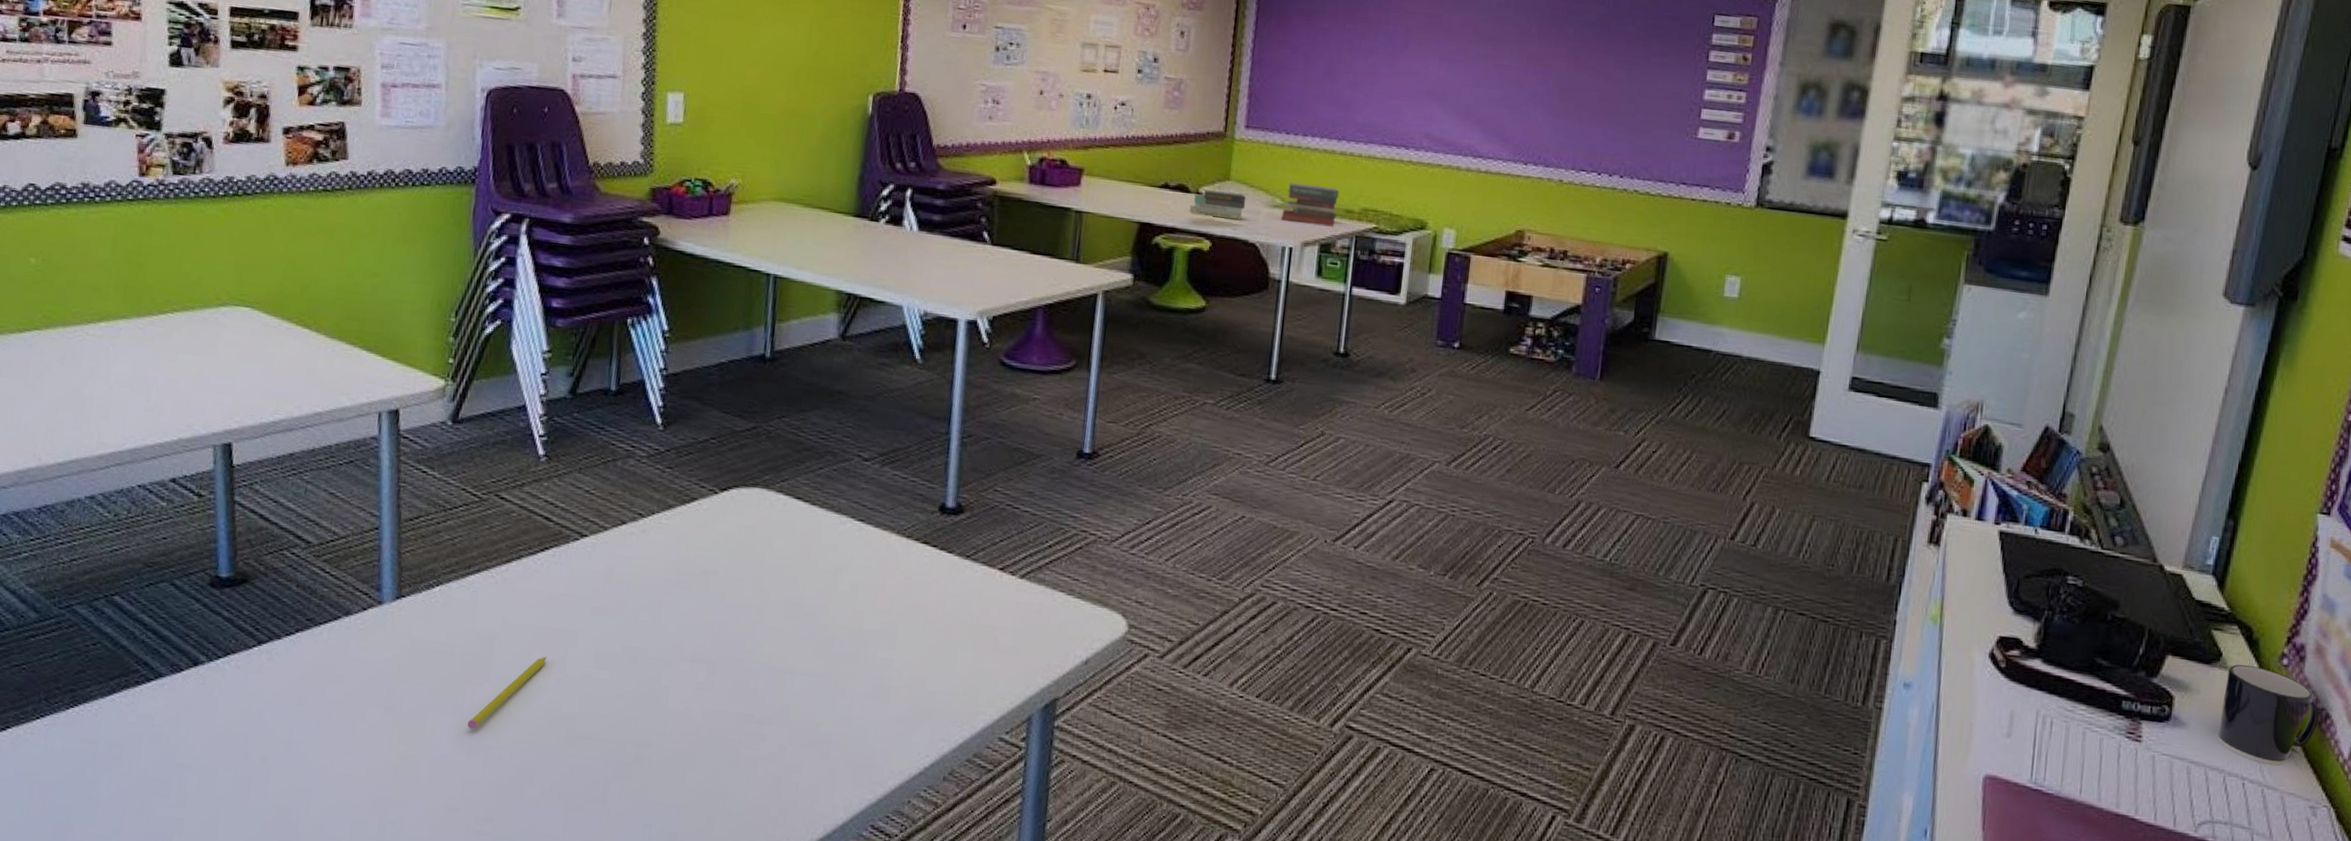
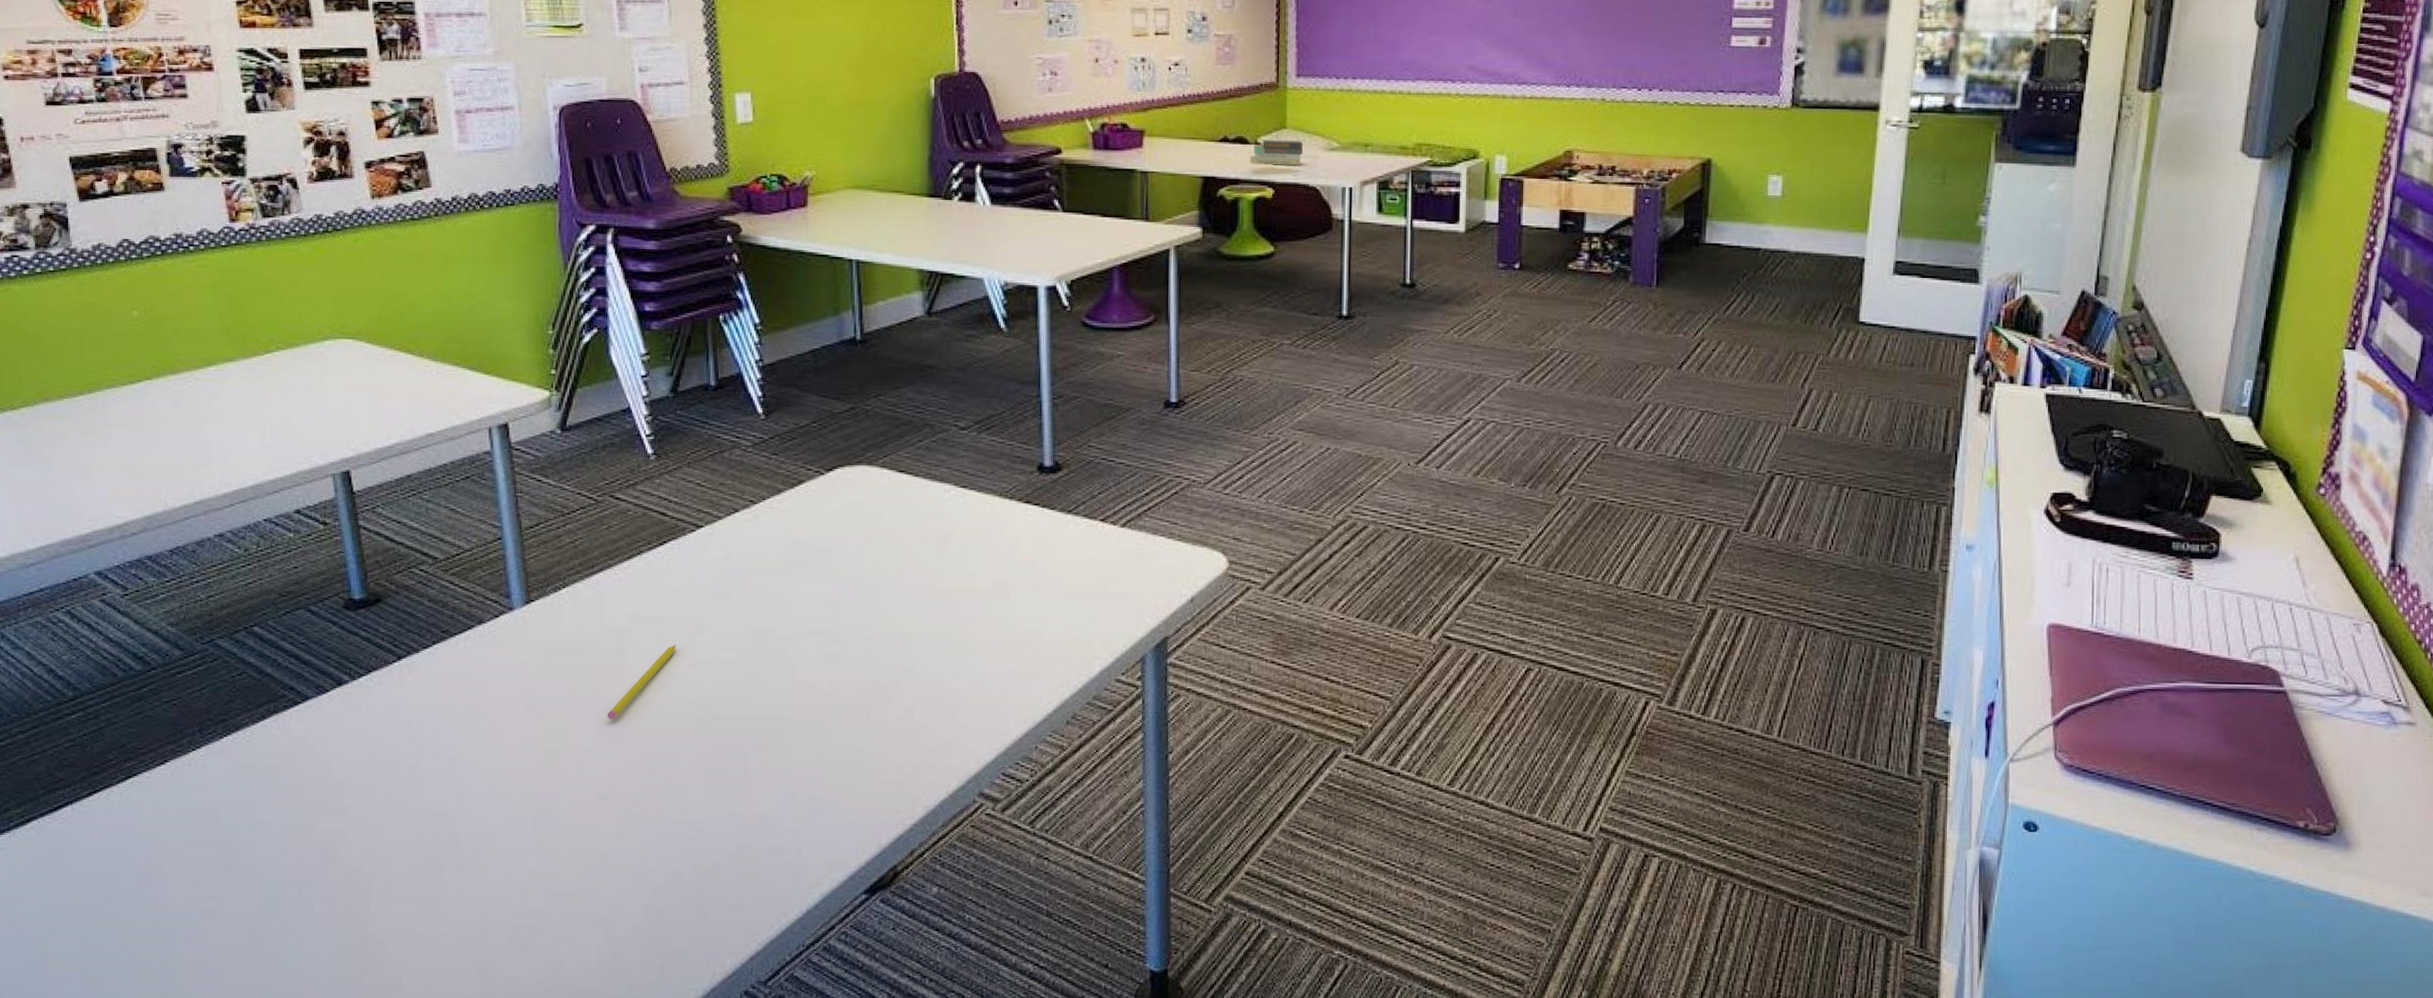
books: present [1282,183,1340,228] -> none [1339,125,1393,165]
mug: present [2217,664,2320,767] -> none [2263,497,2358,590]

